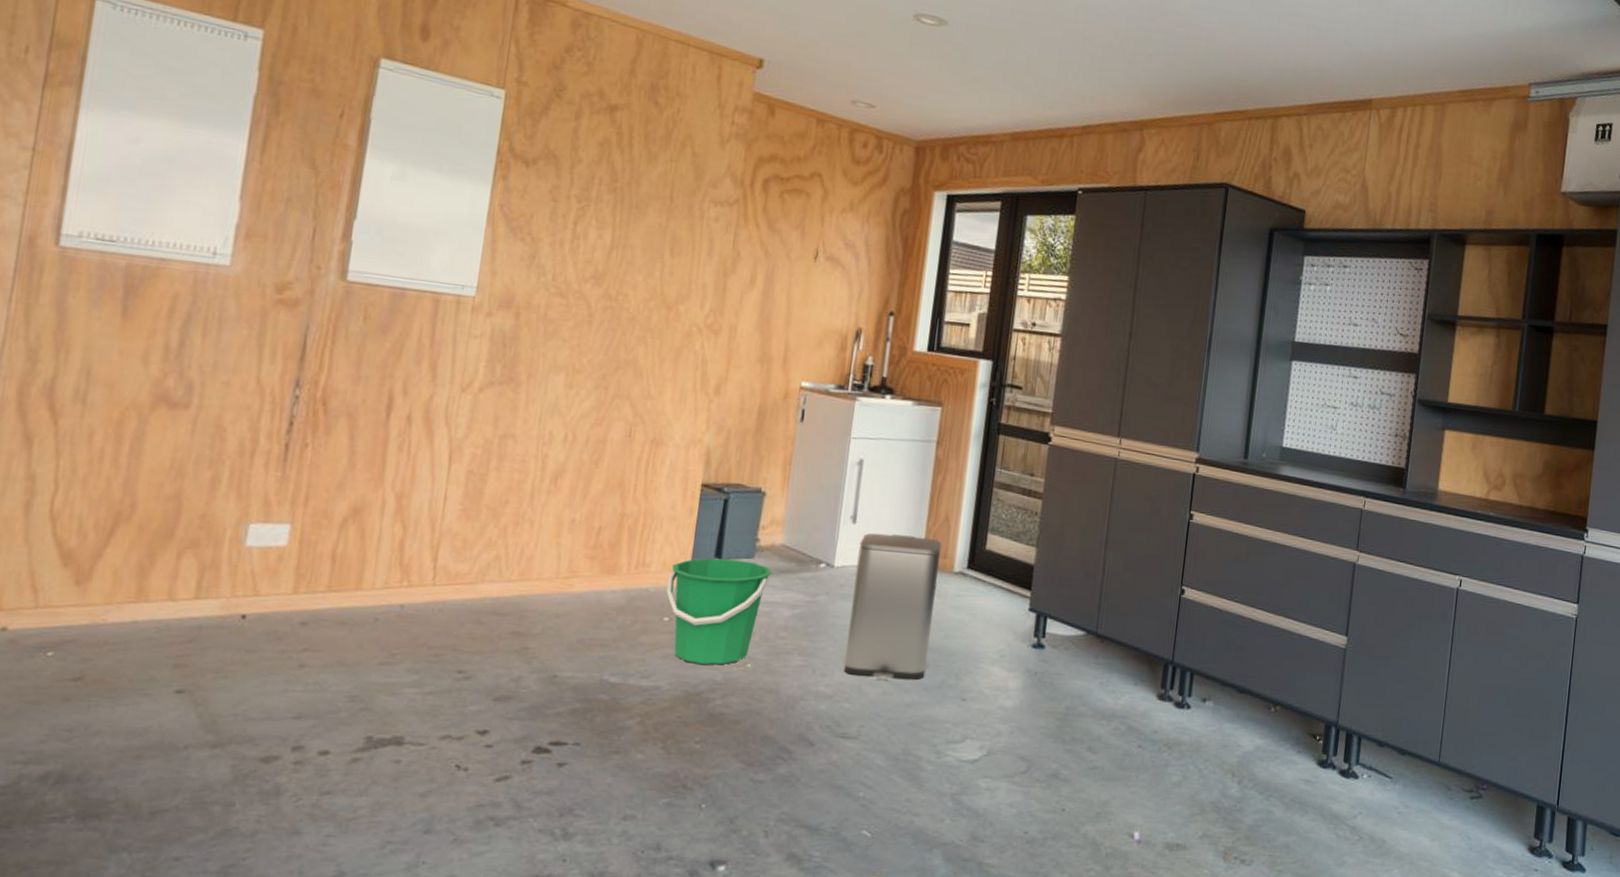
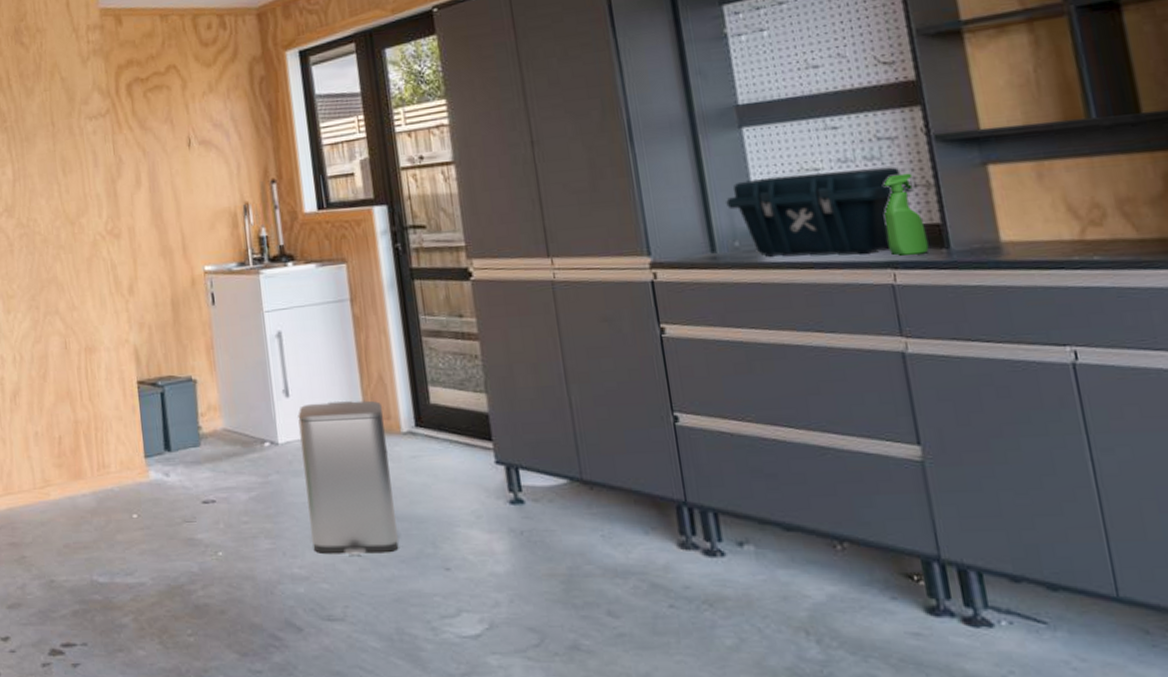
bucket: present [666,558,771,666] -> none [128,450,220,558]
toolbox: none [1265,404,1395,482] -> present [726,166,914,257]
spray bottle: none [1366,424,1397,489] -> present [883,173,929,256]

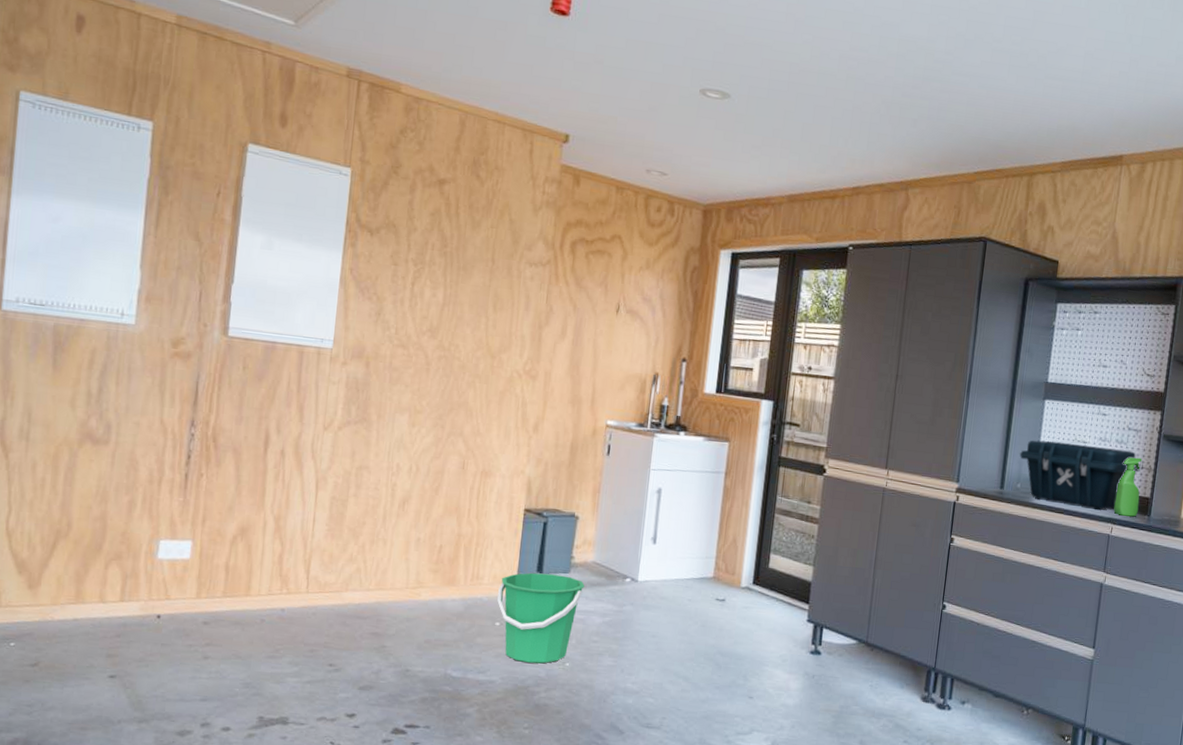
bucket: none [128,450,220,558] -> present [497,572,585,664]
pedal bin: present [298,400,399,554] -> none [647,552,731,680]

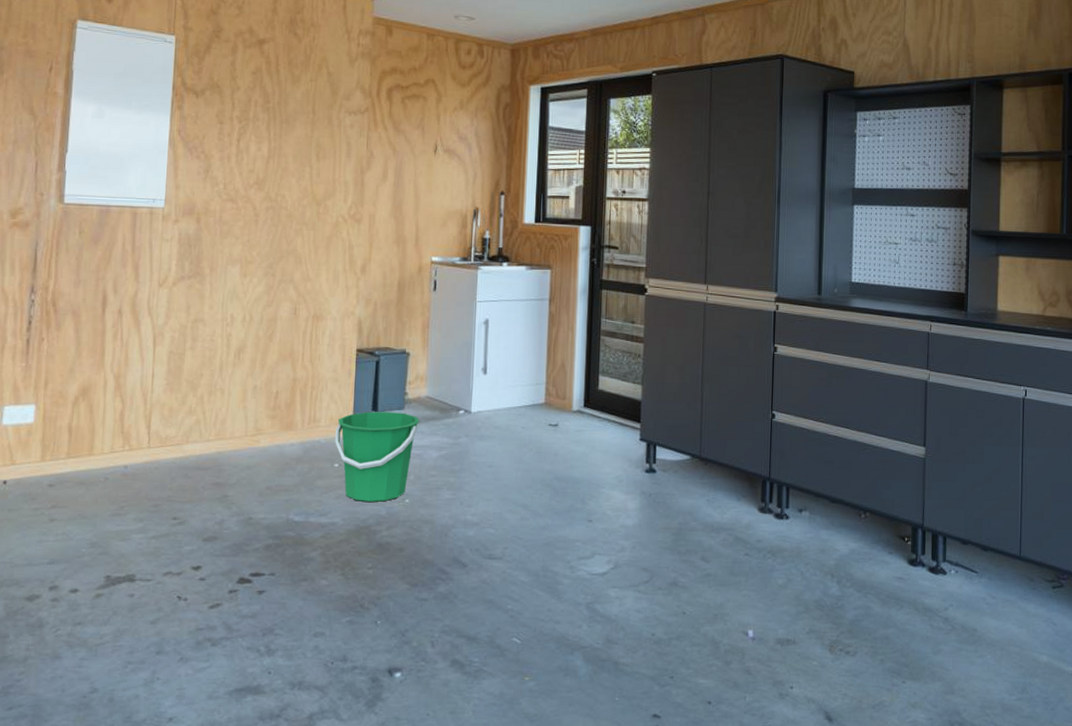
toolbox: present [1020,440,1141,510] -> none [834,244,953,308]
spray bottle: present [1113,457,1143,517] -> none [931,254,955,313]

